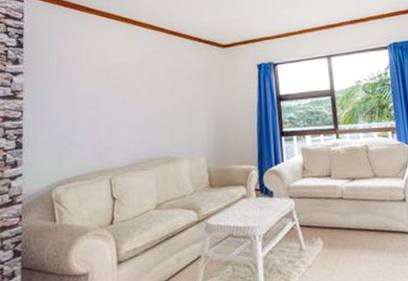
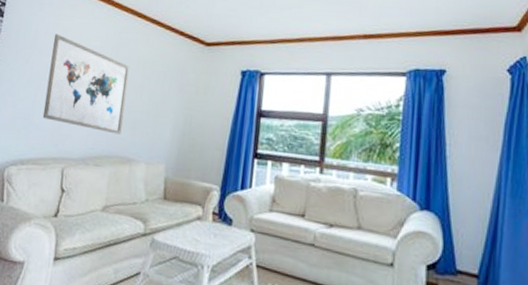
wall art: none [79,56,160,139] -> present [42,33,130,135]

